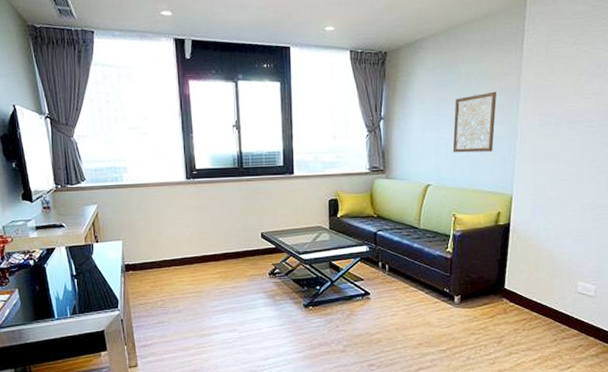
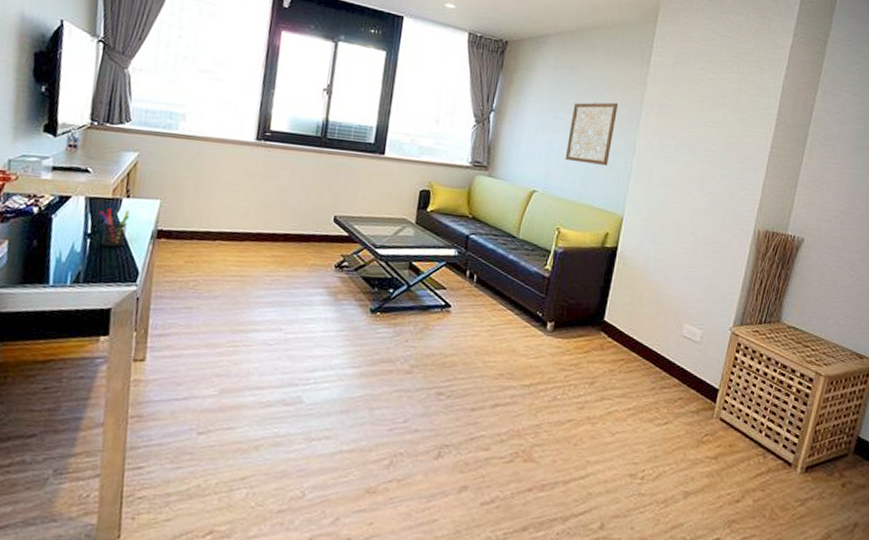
pen holder: none [78,253,103,284] -> present [98,208,130,248]

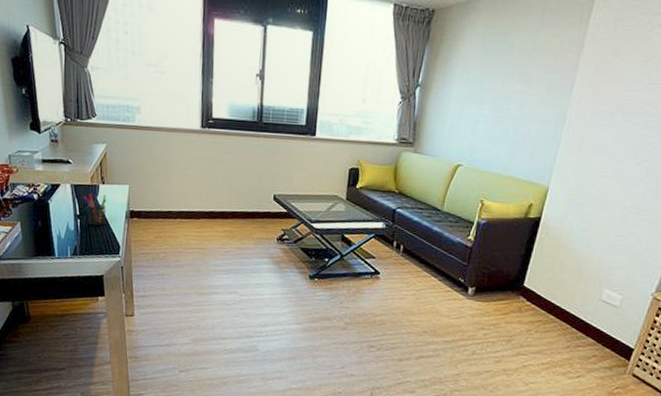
wall art: present [565,102,618,166] -> none [491,68,550,137]

